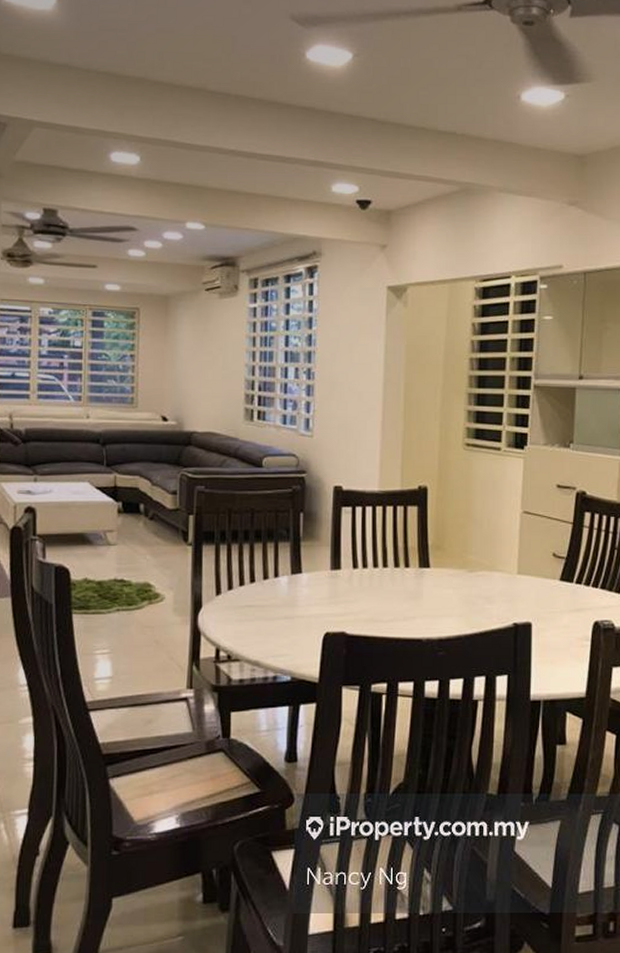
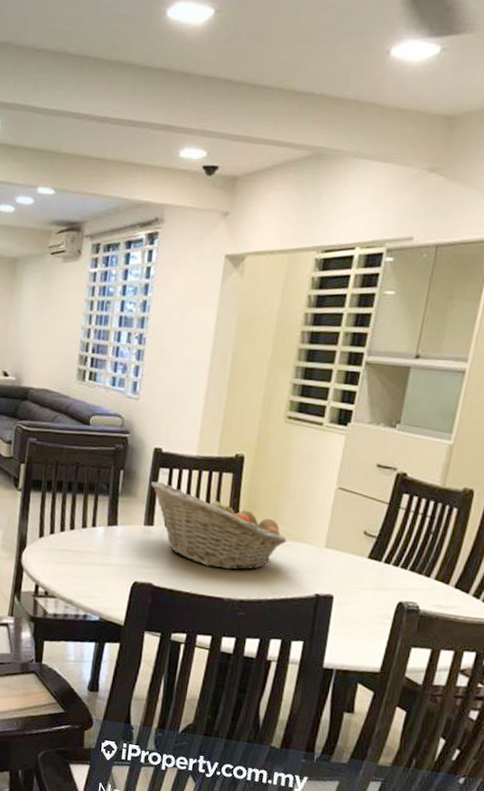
fruit basket: none [333,521,480,608] -> present [150,481,287,570]

